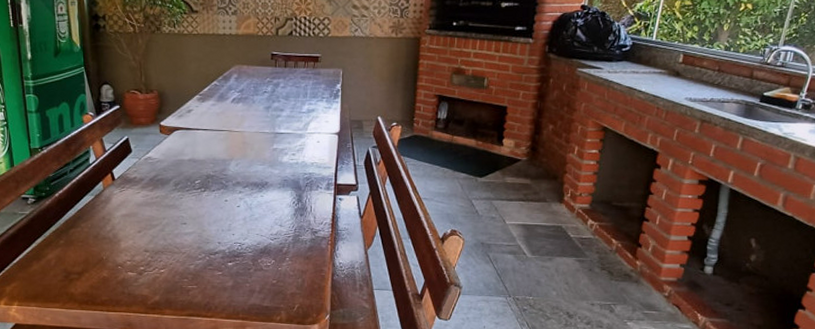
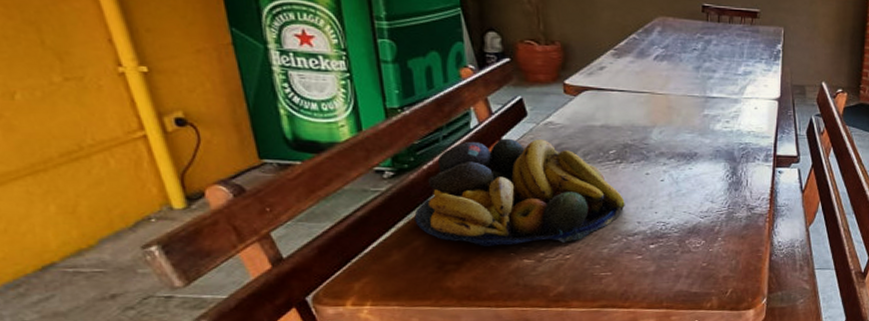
fruit bowl: none [49,171,208,260] -> present [414,138,625,246]

